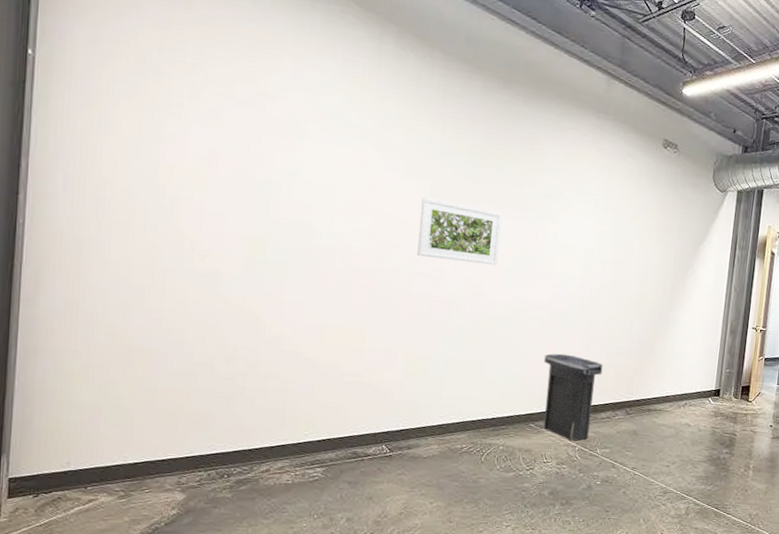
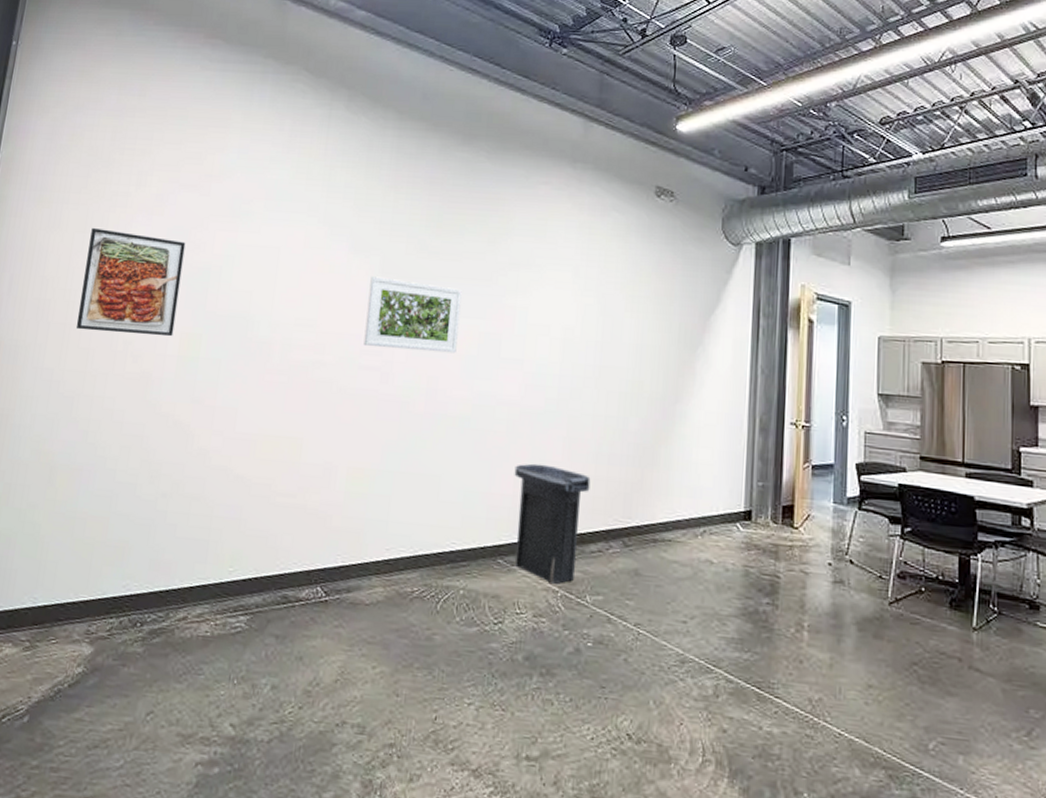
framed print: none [140,134,245,240] -> present [76,227,186,337]

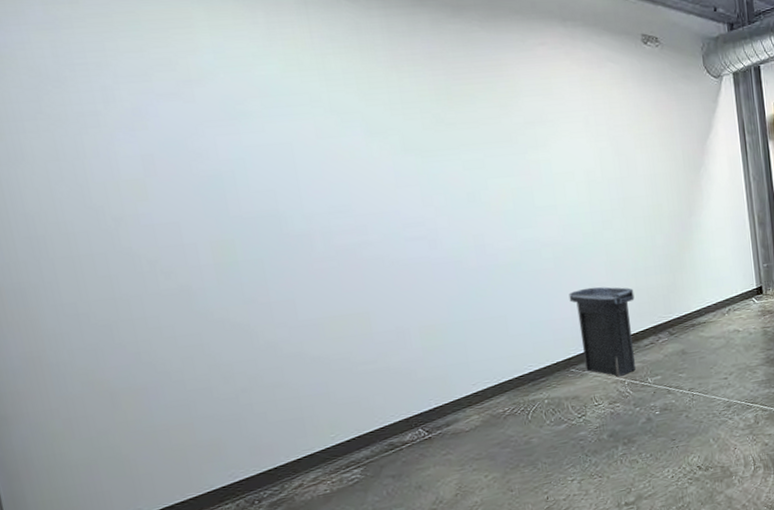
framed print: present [76,227,186,337] -> none [66,152,202,260]
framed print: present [363,276,462,354] -> none [394,153,494,220]

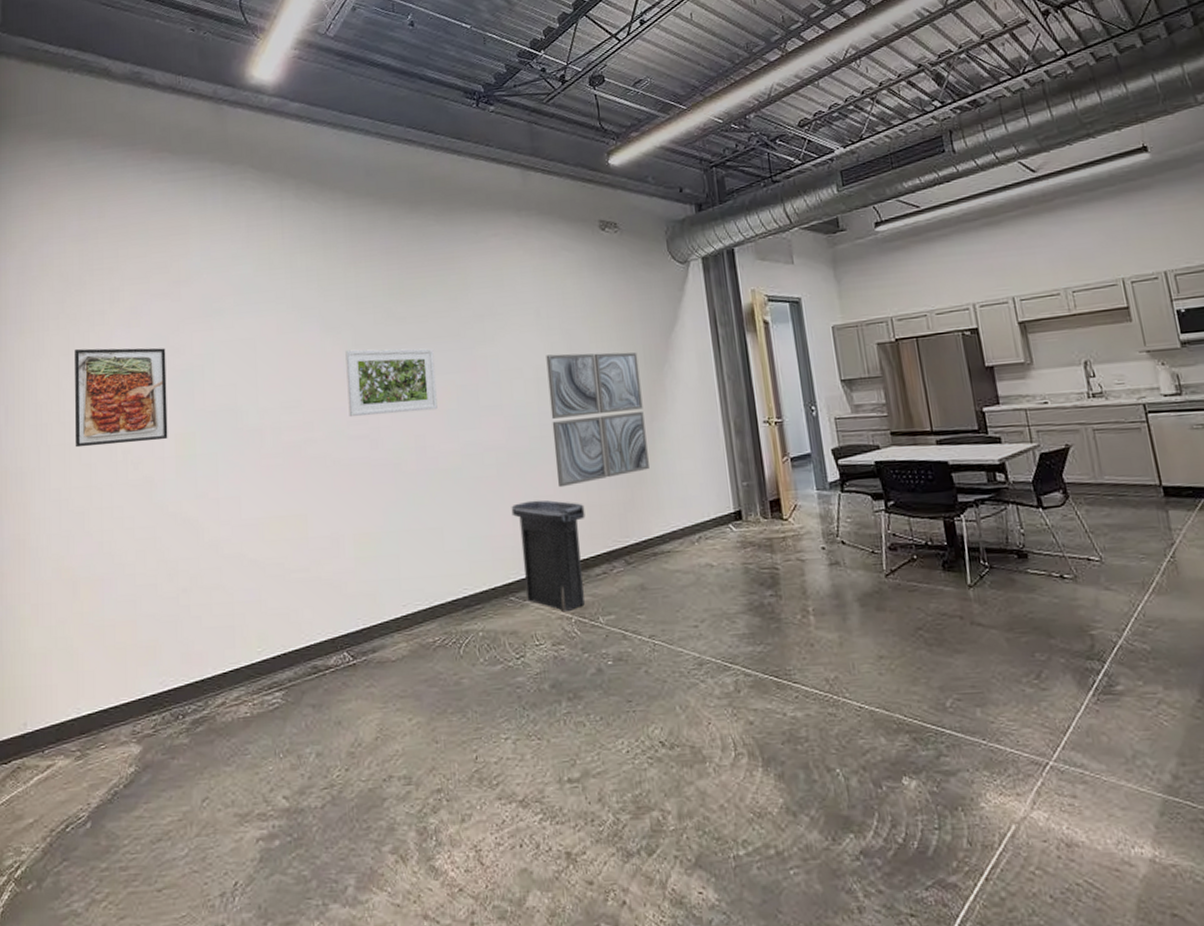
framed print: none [66,152,202,260] -> present [74,348,168,448]
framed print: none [394,153,494,220] -> present [345,348,438,418]
wall art: none [595,156,688,276] -> present [546,352,649,488]

